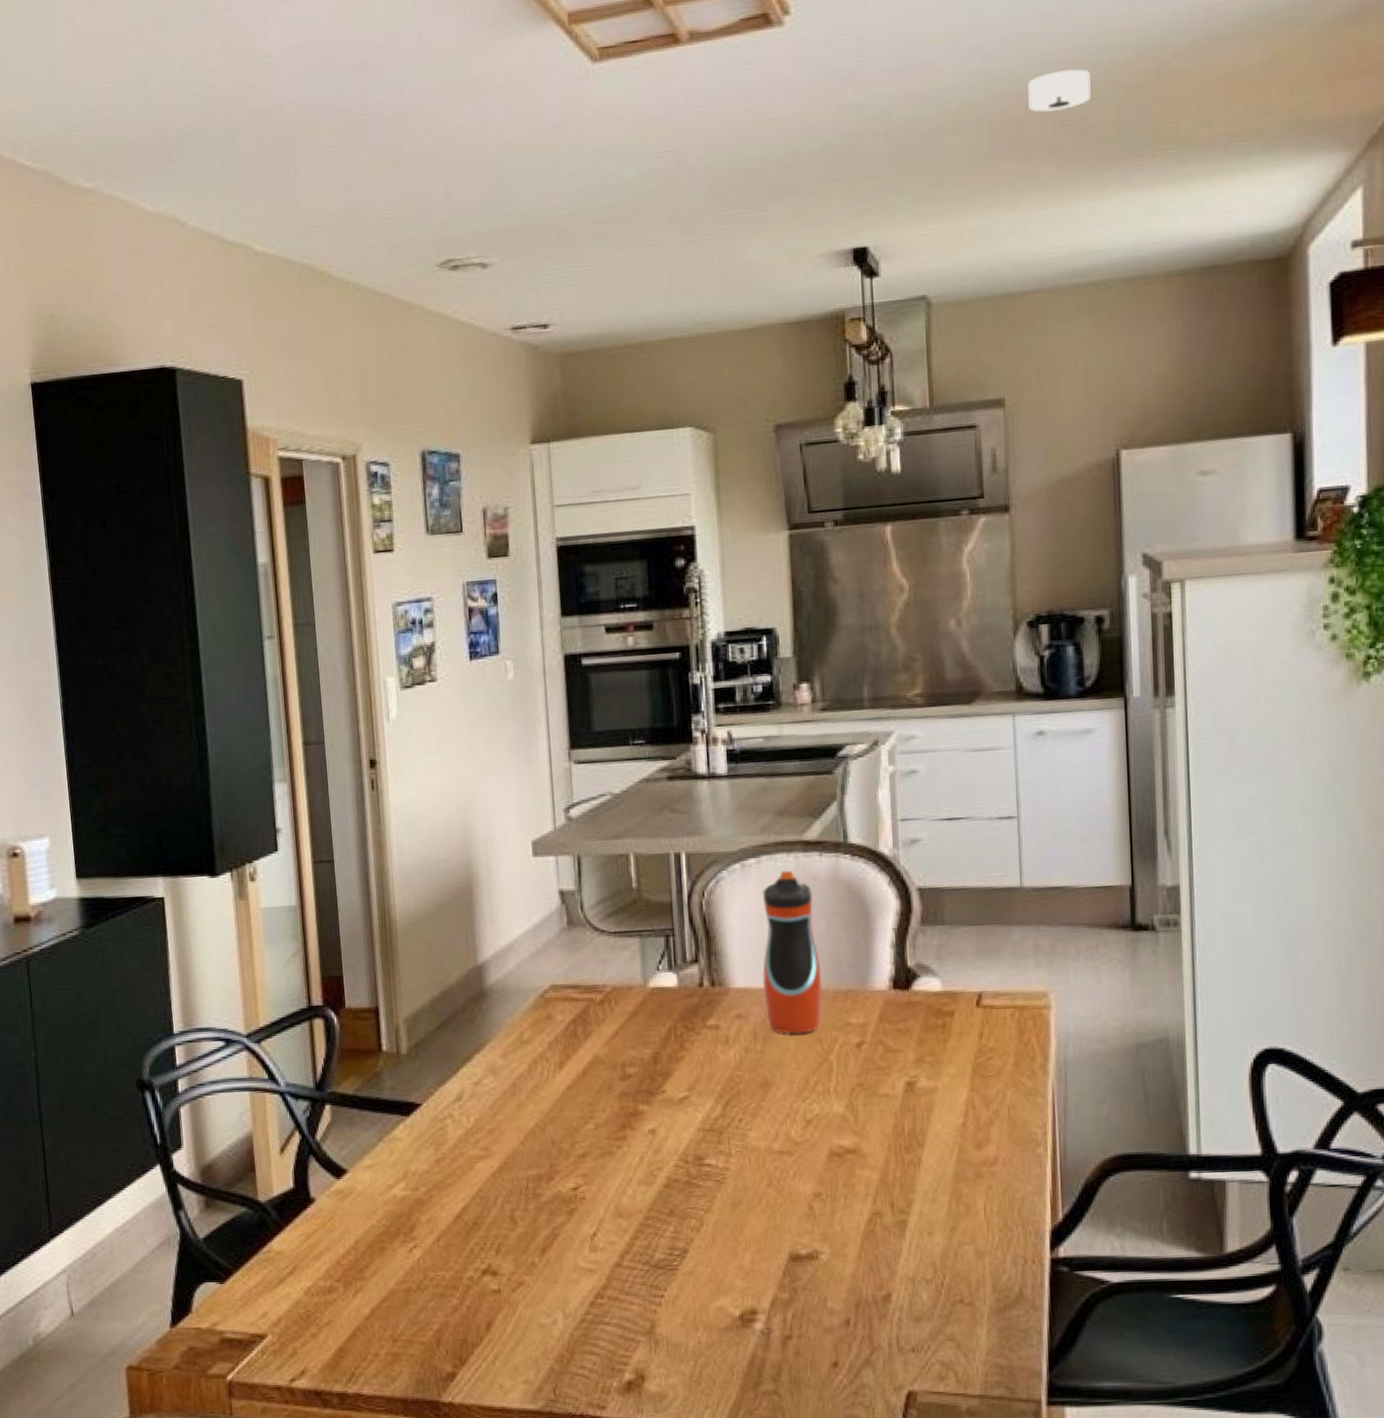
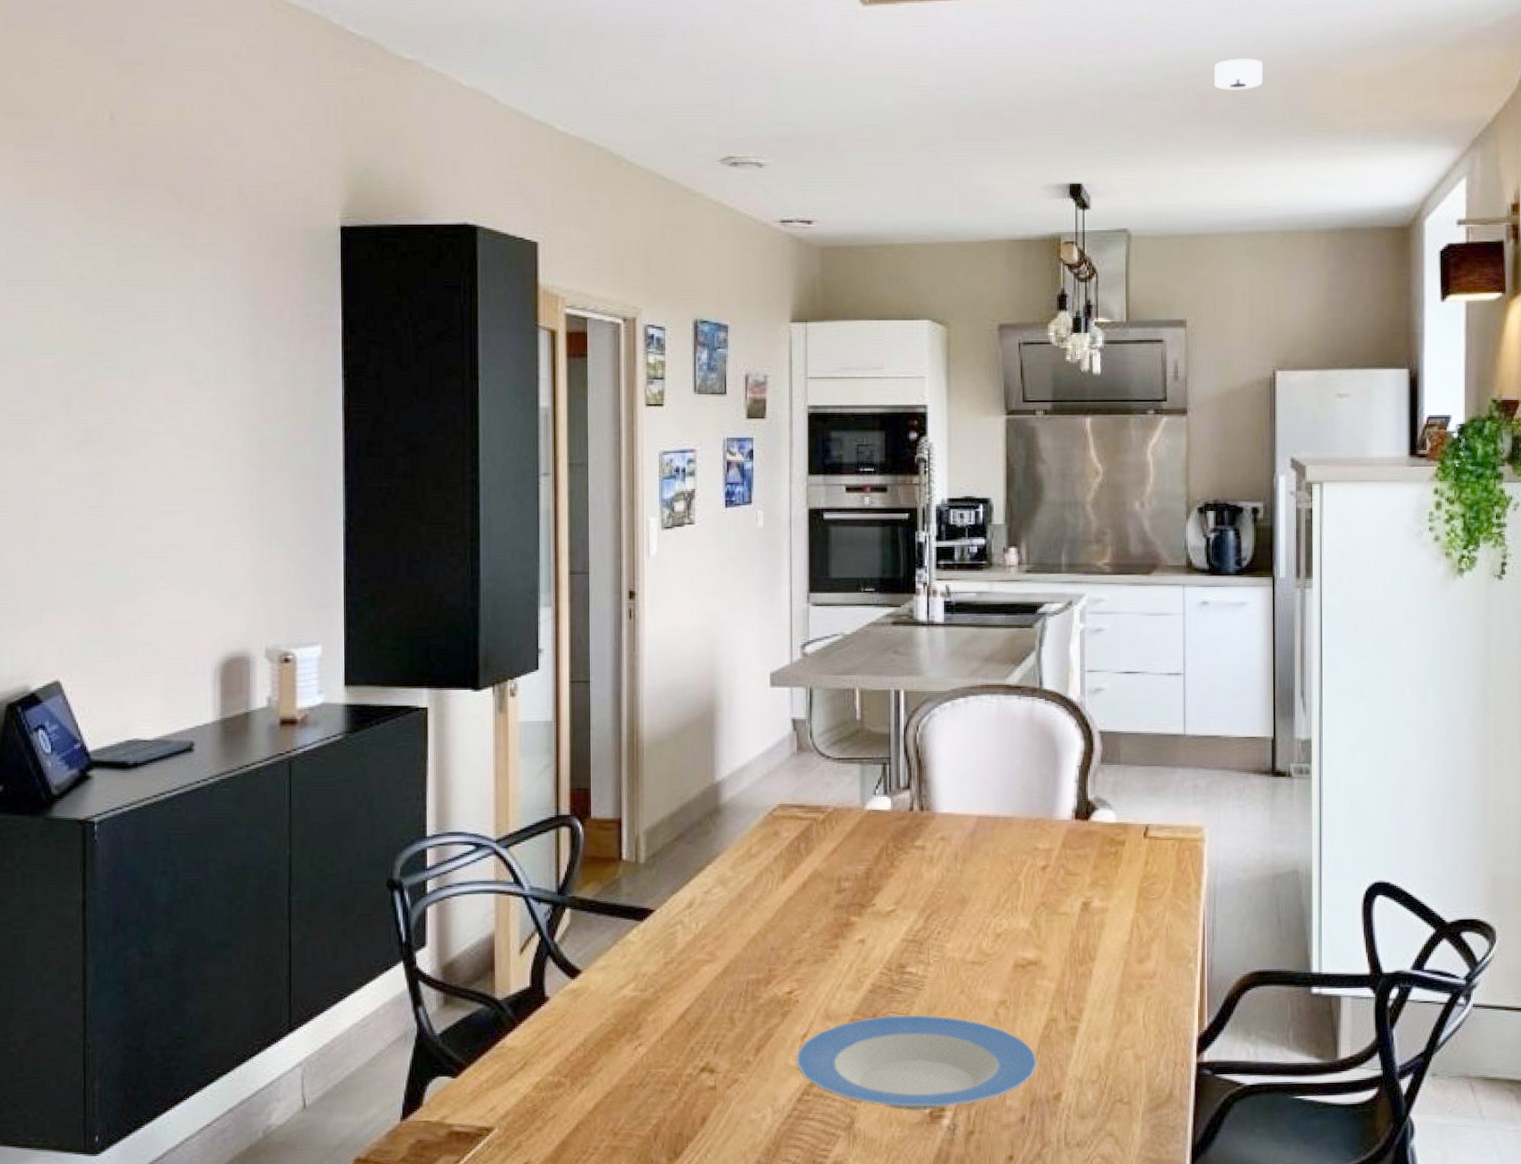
plate: none [586,1211,862,1314] -> present [796,1015,1038,1111]
water bottle: present [762,870,822,1034] -> none [964,710,1015,856]

